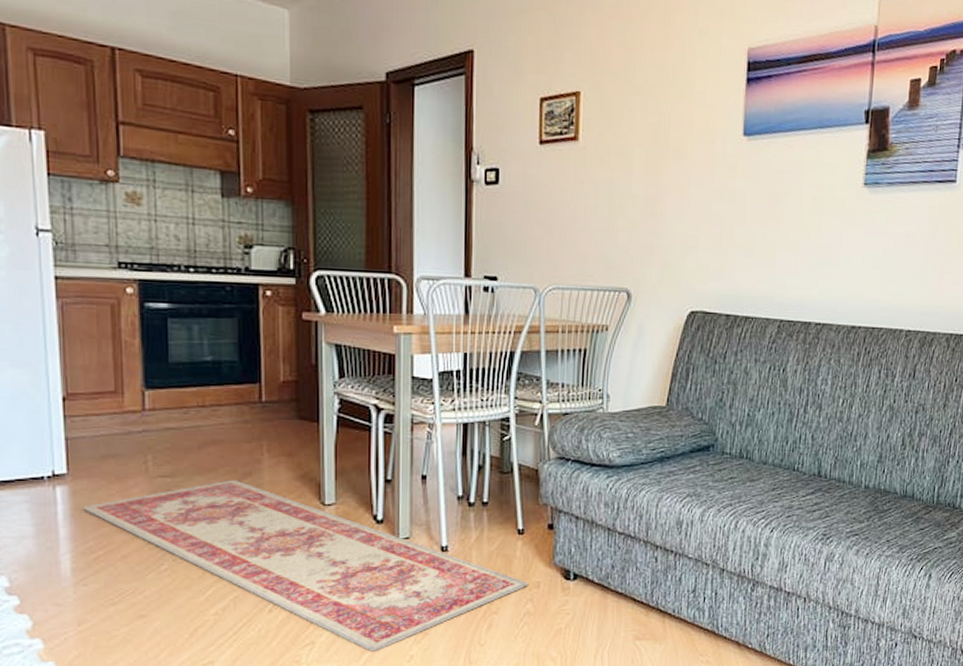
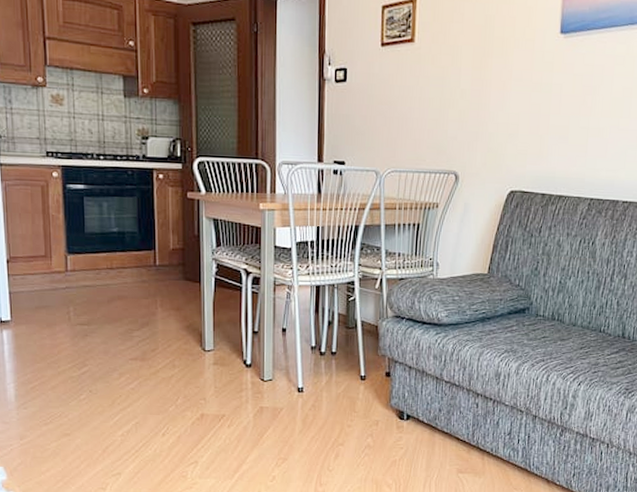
rug: present [83,480,529,652] -> none [22,328,369,472]

